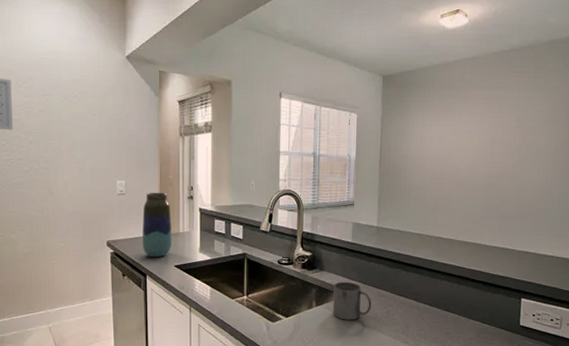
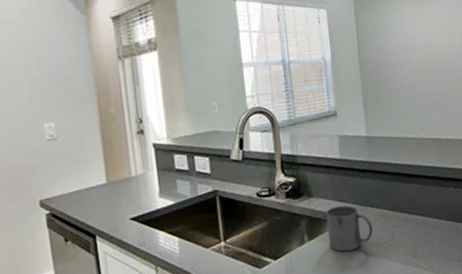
vase: present [142,192,172,258] -> none [82,130,125,213]

